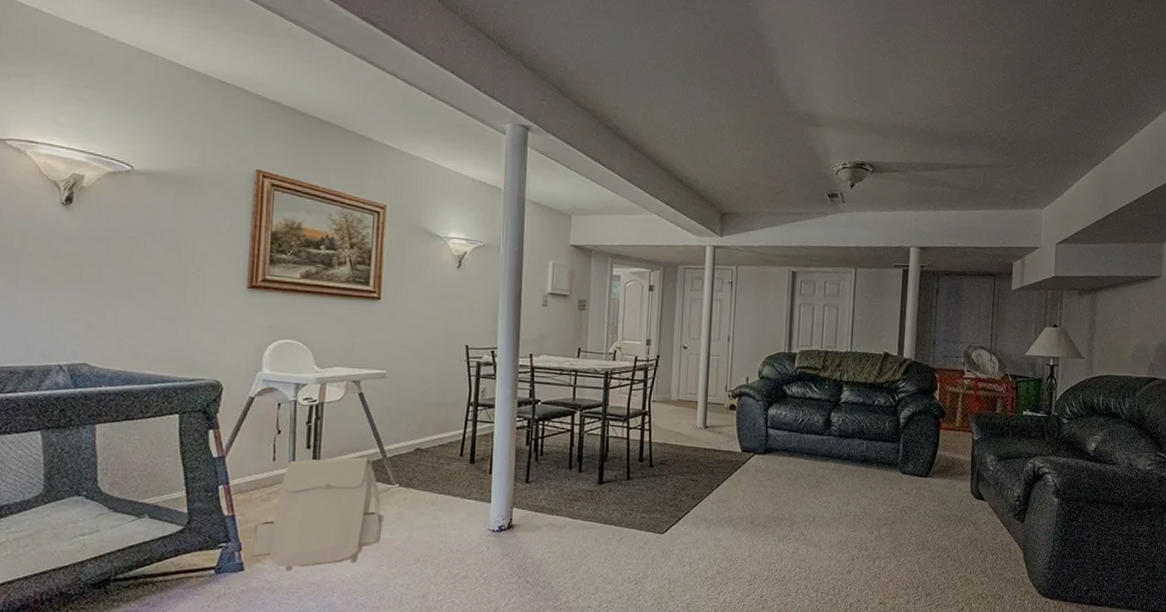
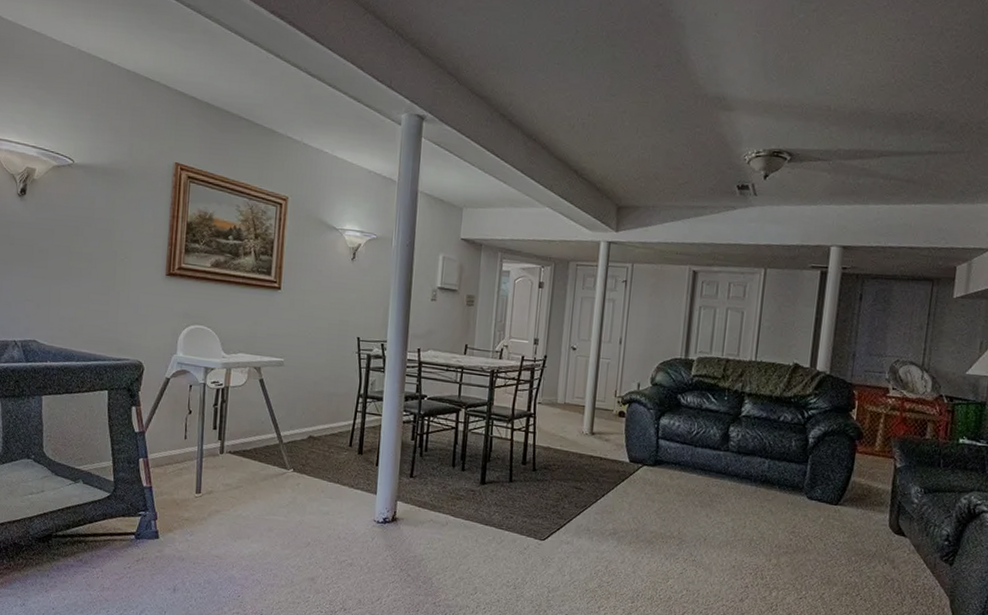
backpack: present [250,457,385,571] -> none [164,439,280,543]

